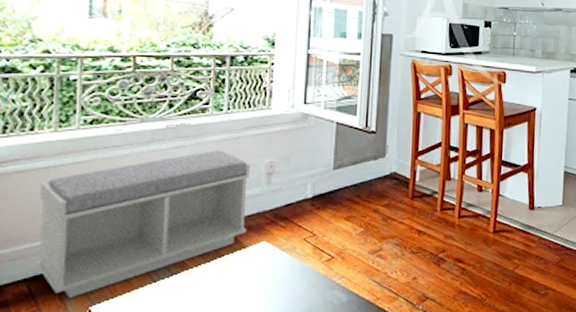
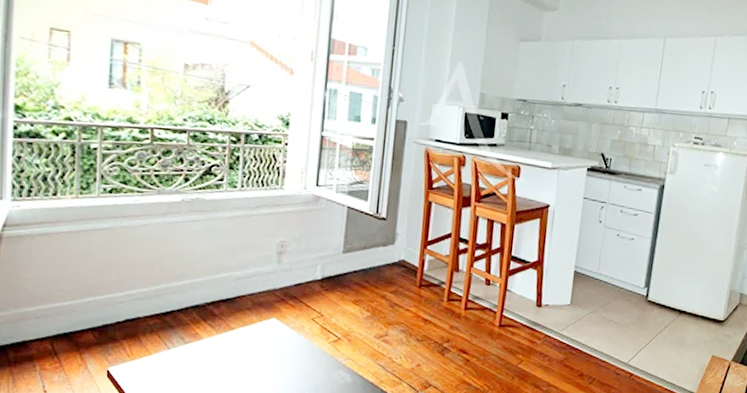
bench: present [36,150,250,298] -> none [58,226,262,357]

